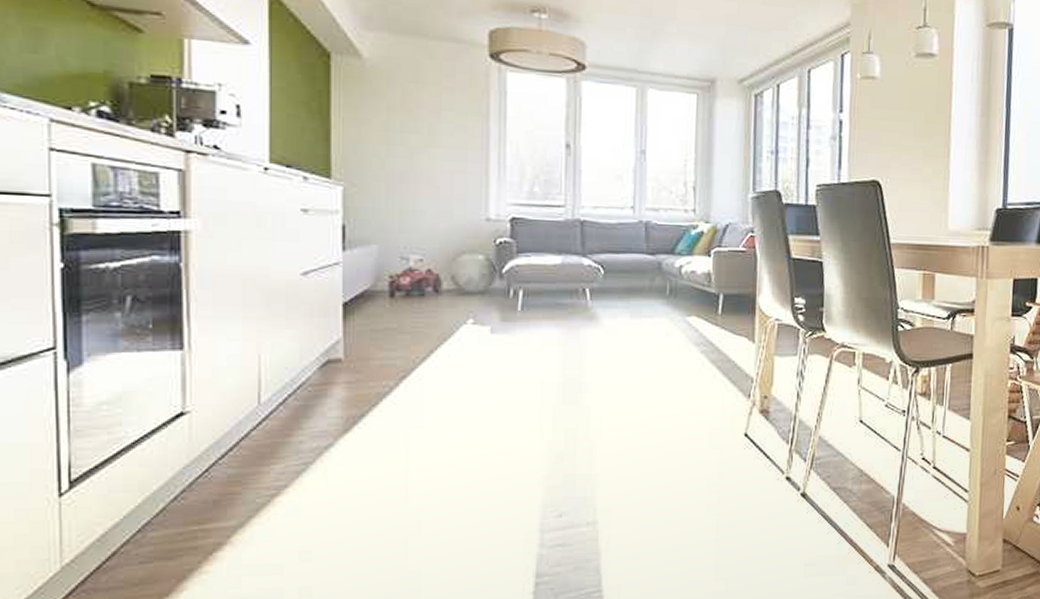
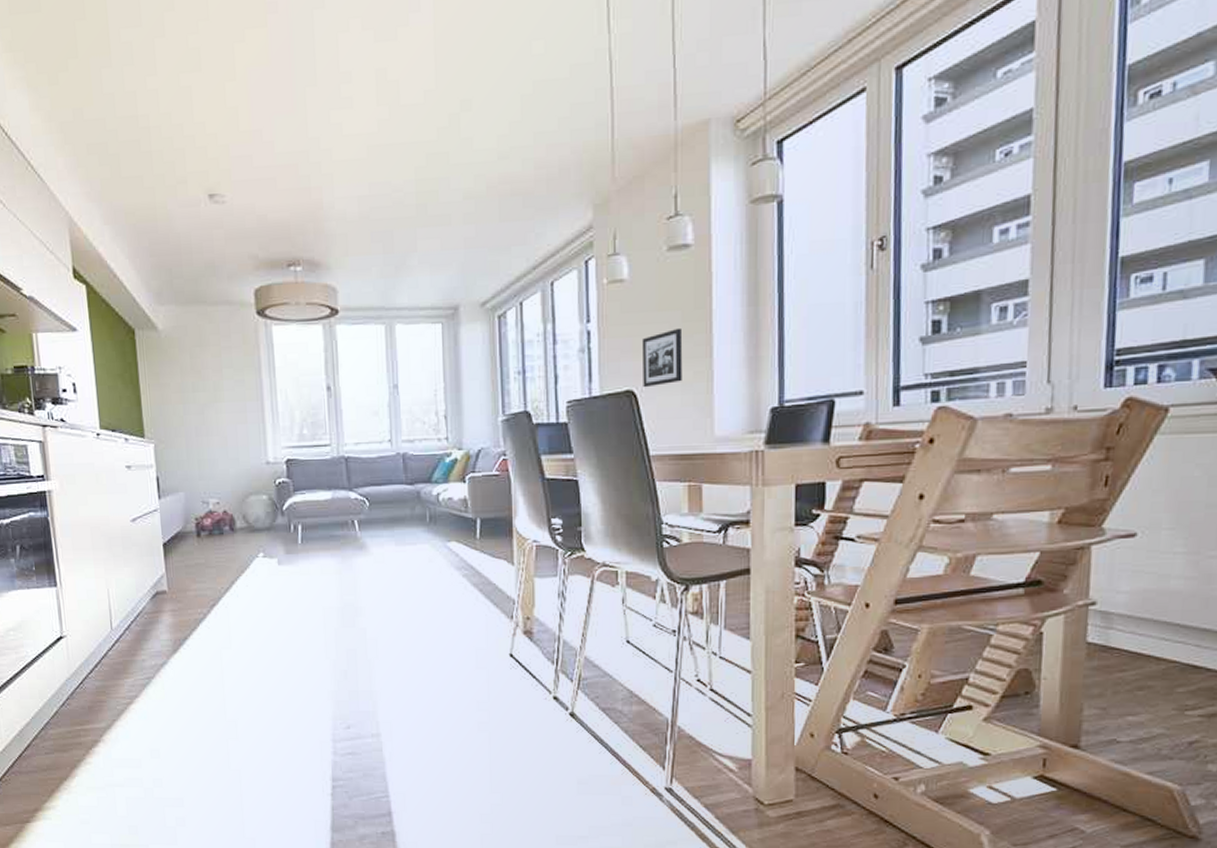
picture frame: none [888,127,925,180] -> present [641,327,683,388]

